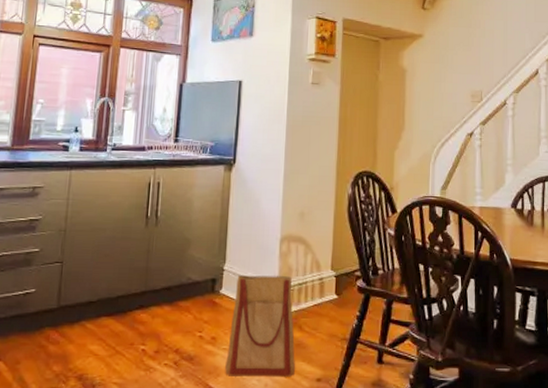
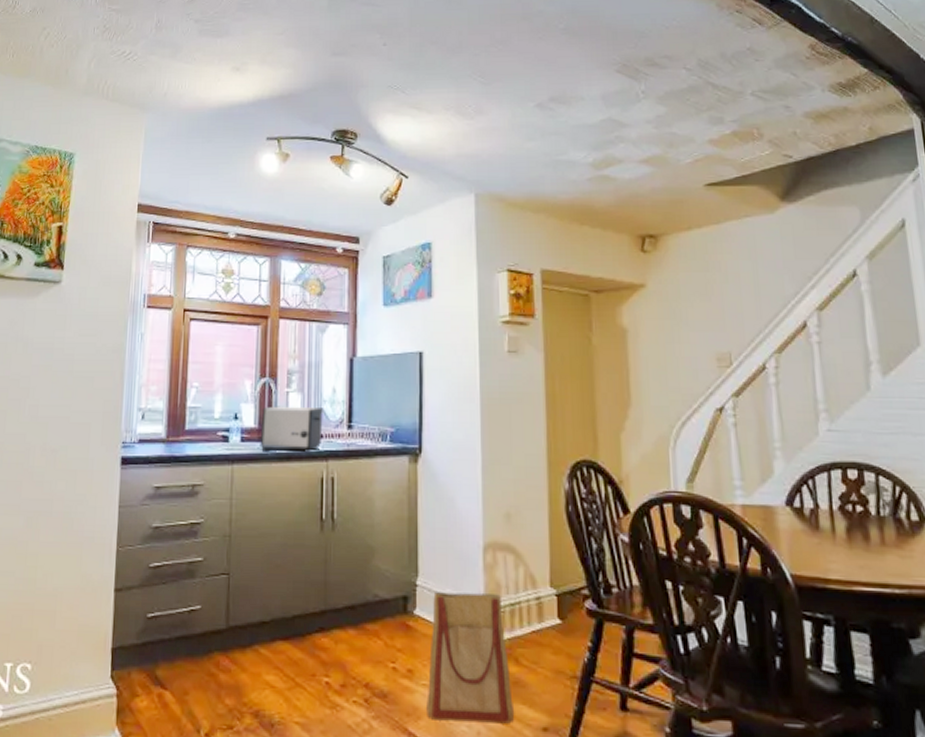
toaster: none [96,121,154,161] -> present [260,406,323,453]

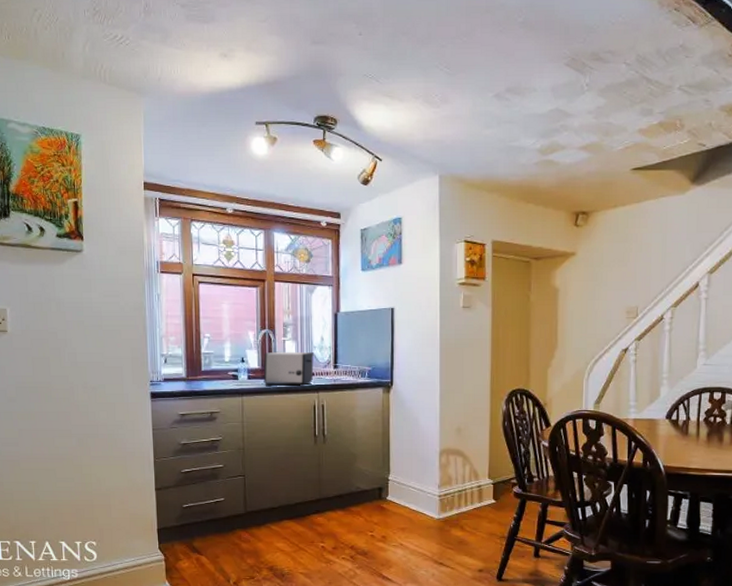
shopping bag: present [426,592,515,724] -> none [396,484,459,568]

